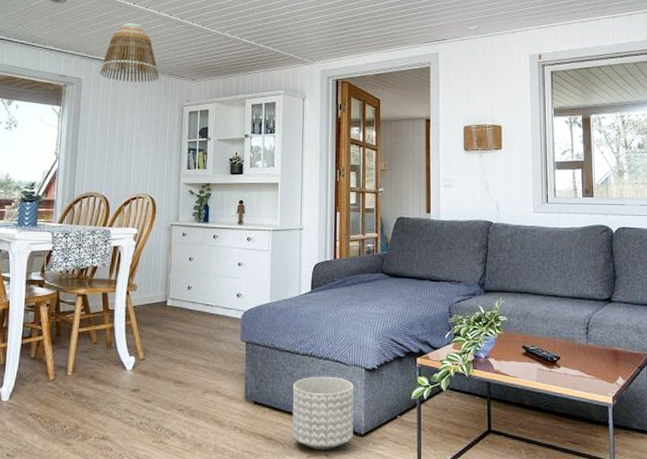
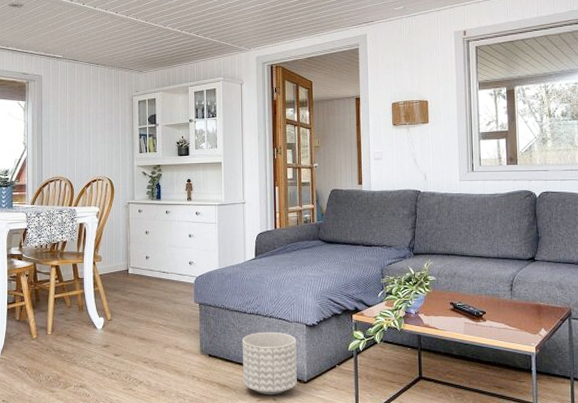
lamp shade: present [99,23,159,83] -> none [57,22,110,77]

